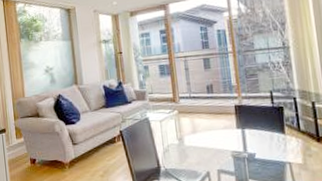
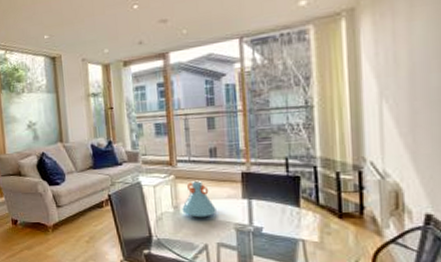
vase: none [186,114,216,148] -> present [182,180,216,218]

